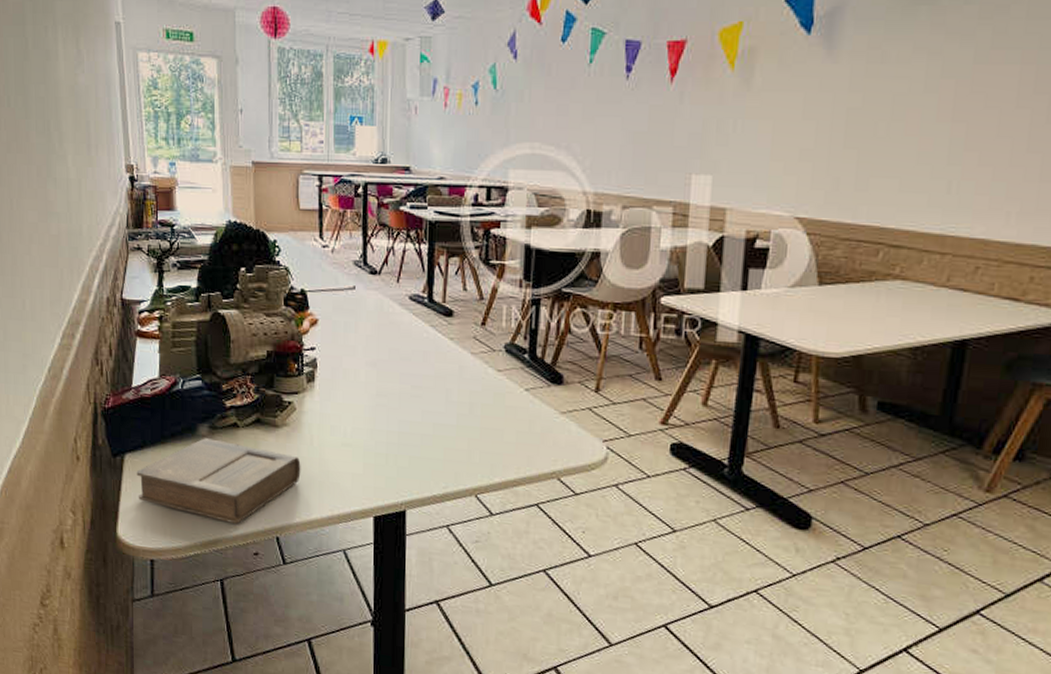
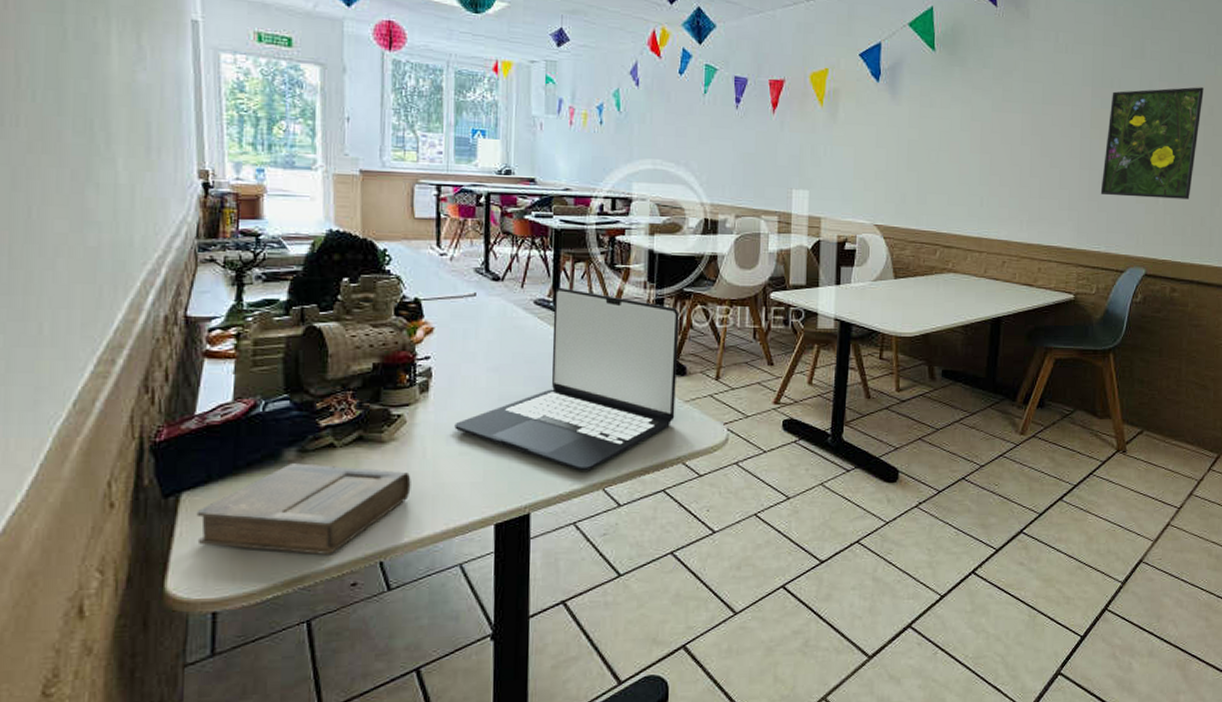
laptop: none [337,283,557,476] -> present [454,287,680,471]

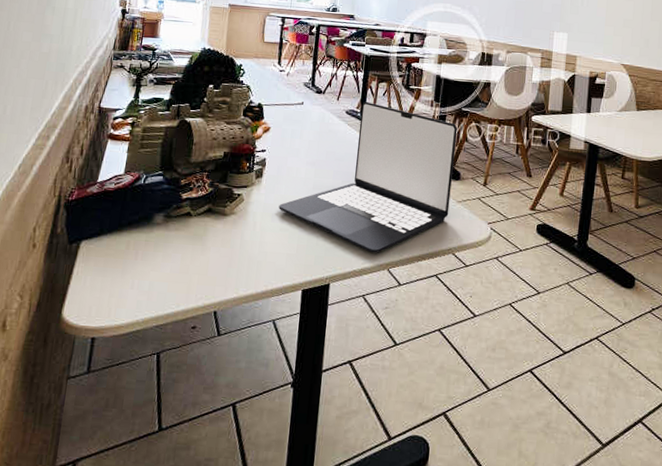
book: present [196,463,411,555] -> none [88,225,243,301]

